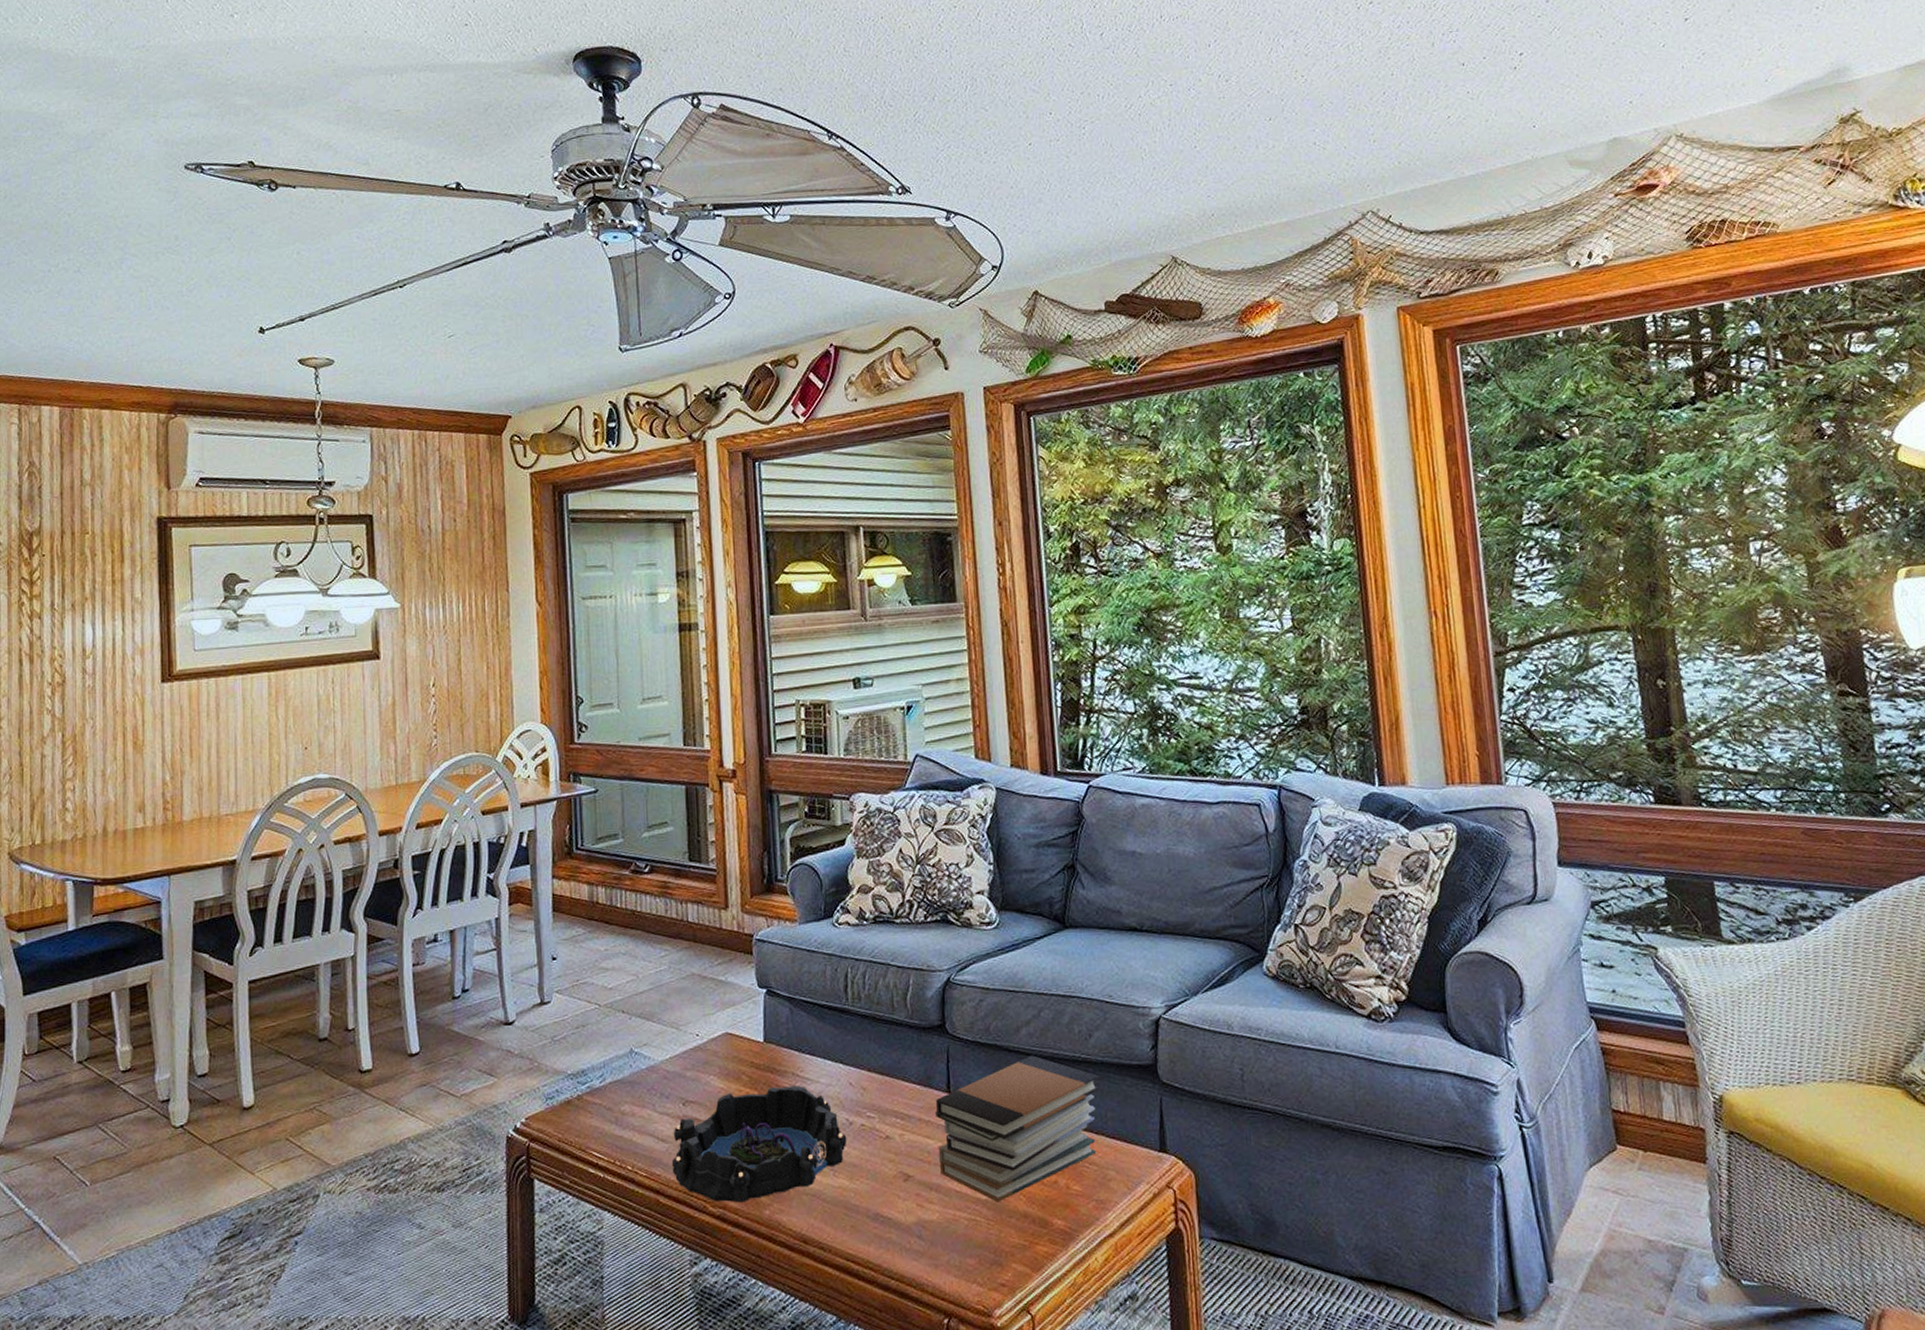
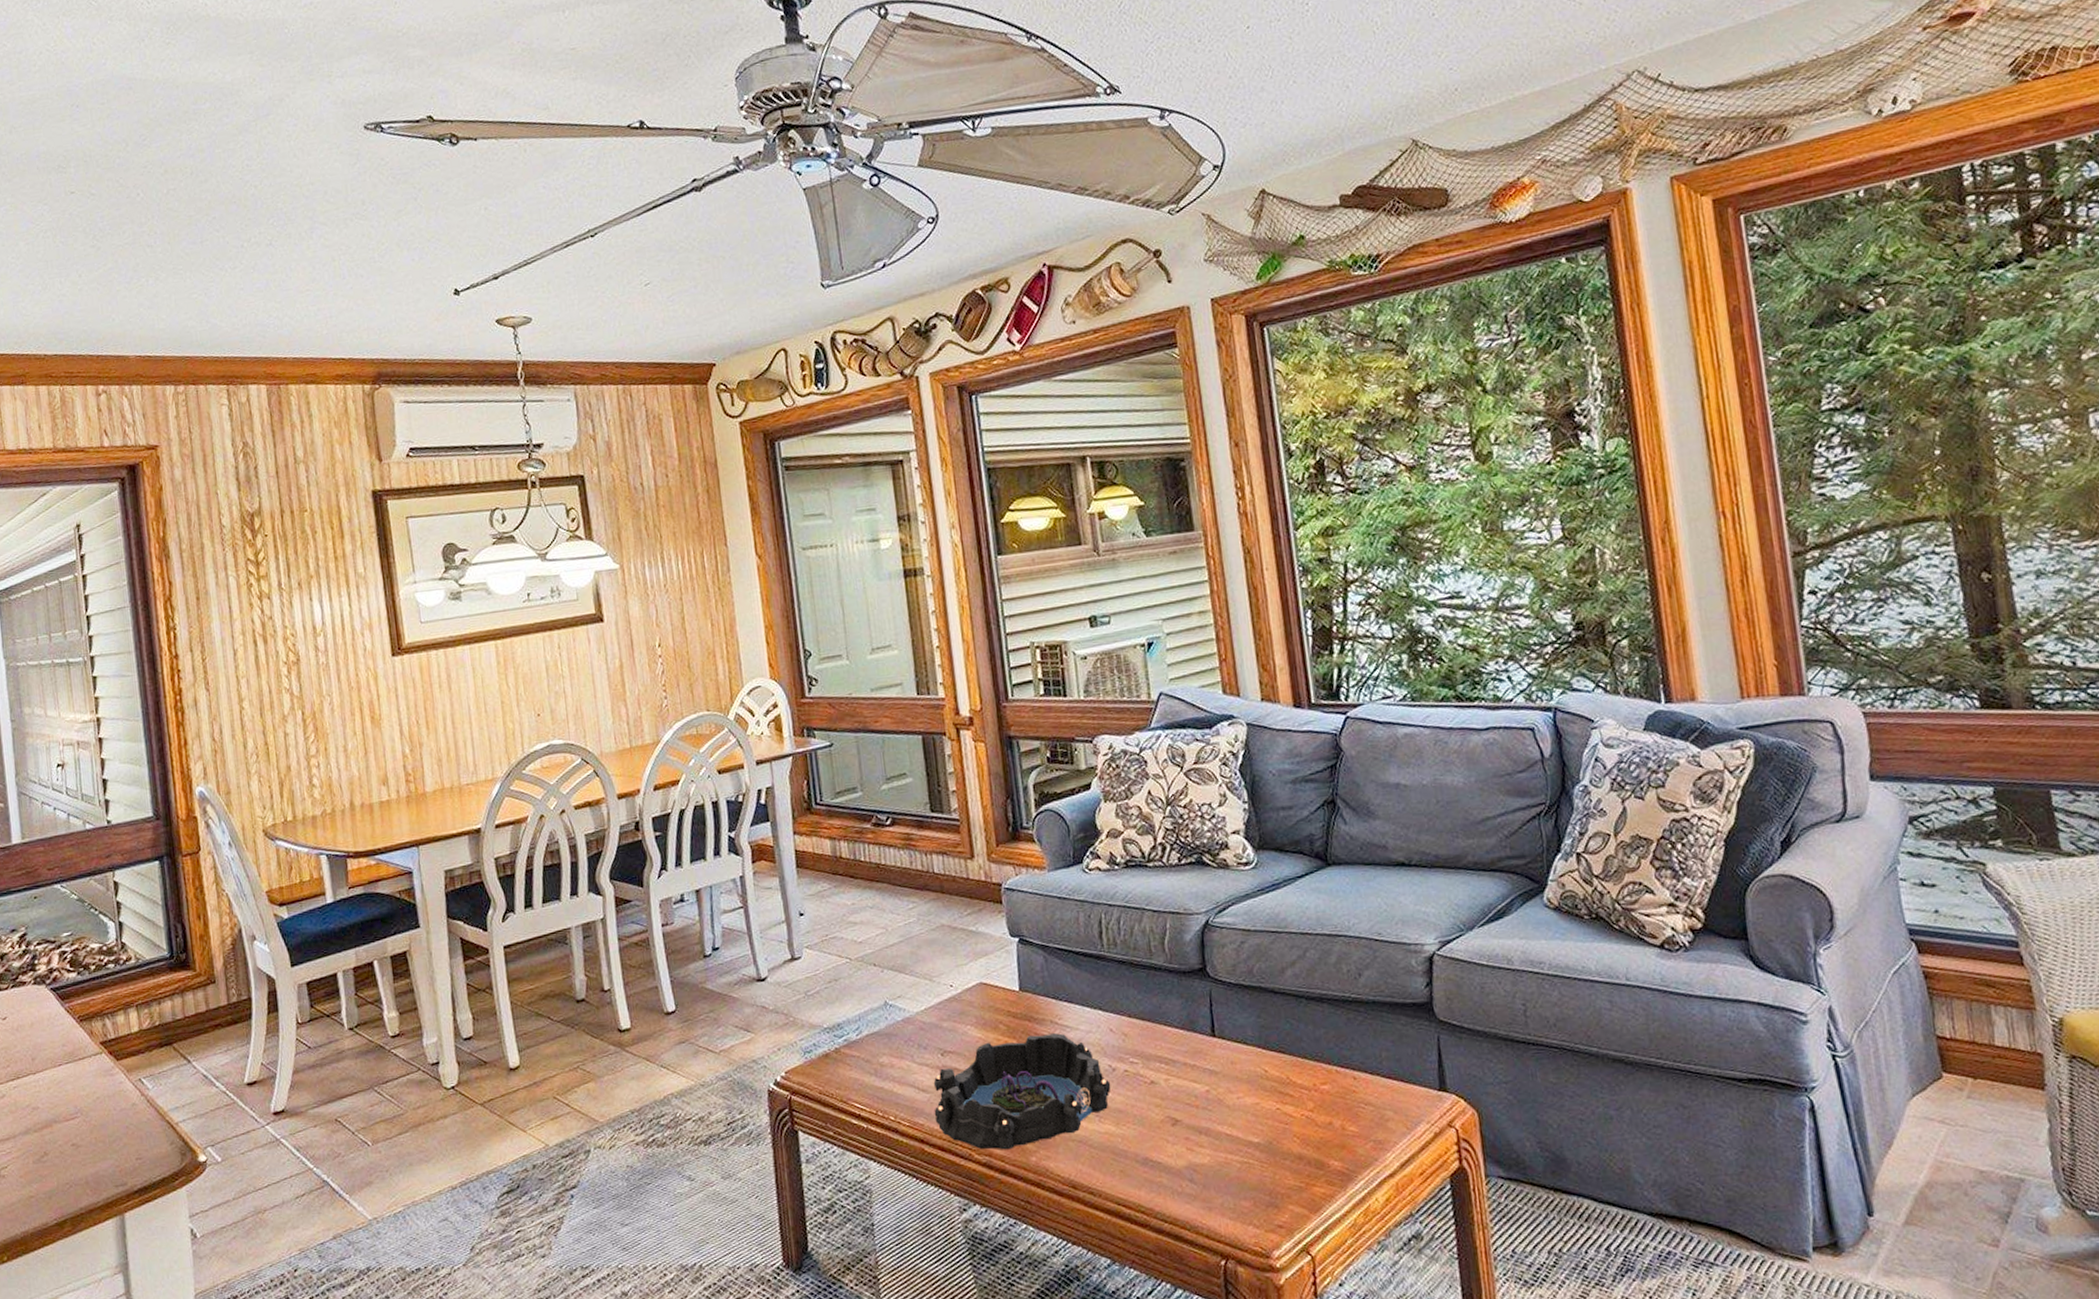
book stack: present [935,1055,1101,1202] -> none [1201,996,1373,1145]

